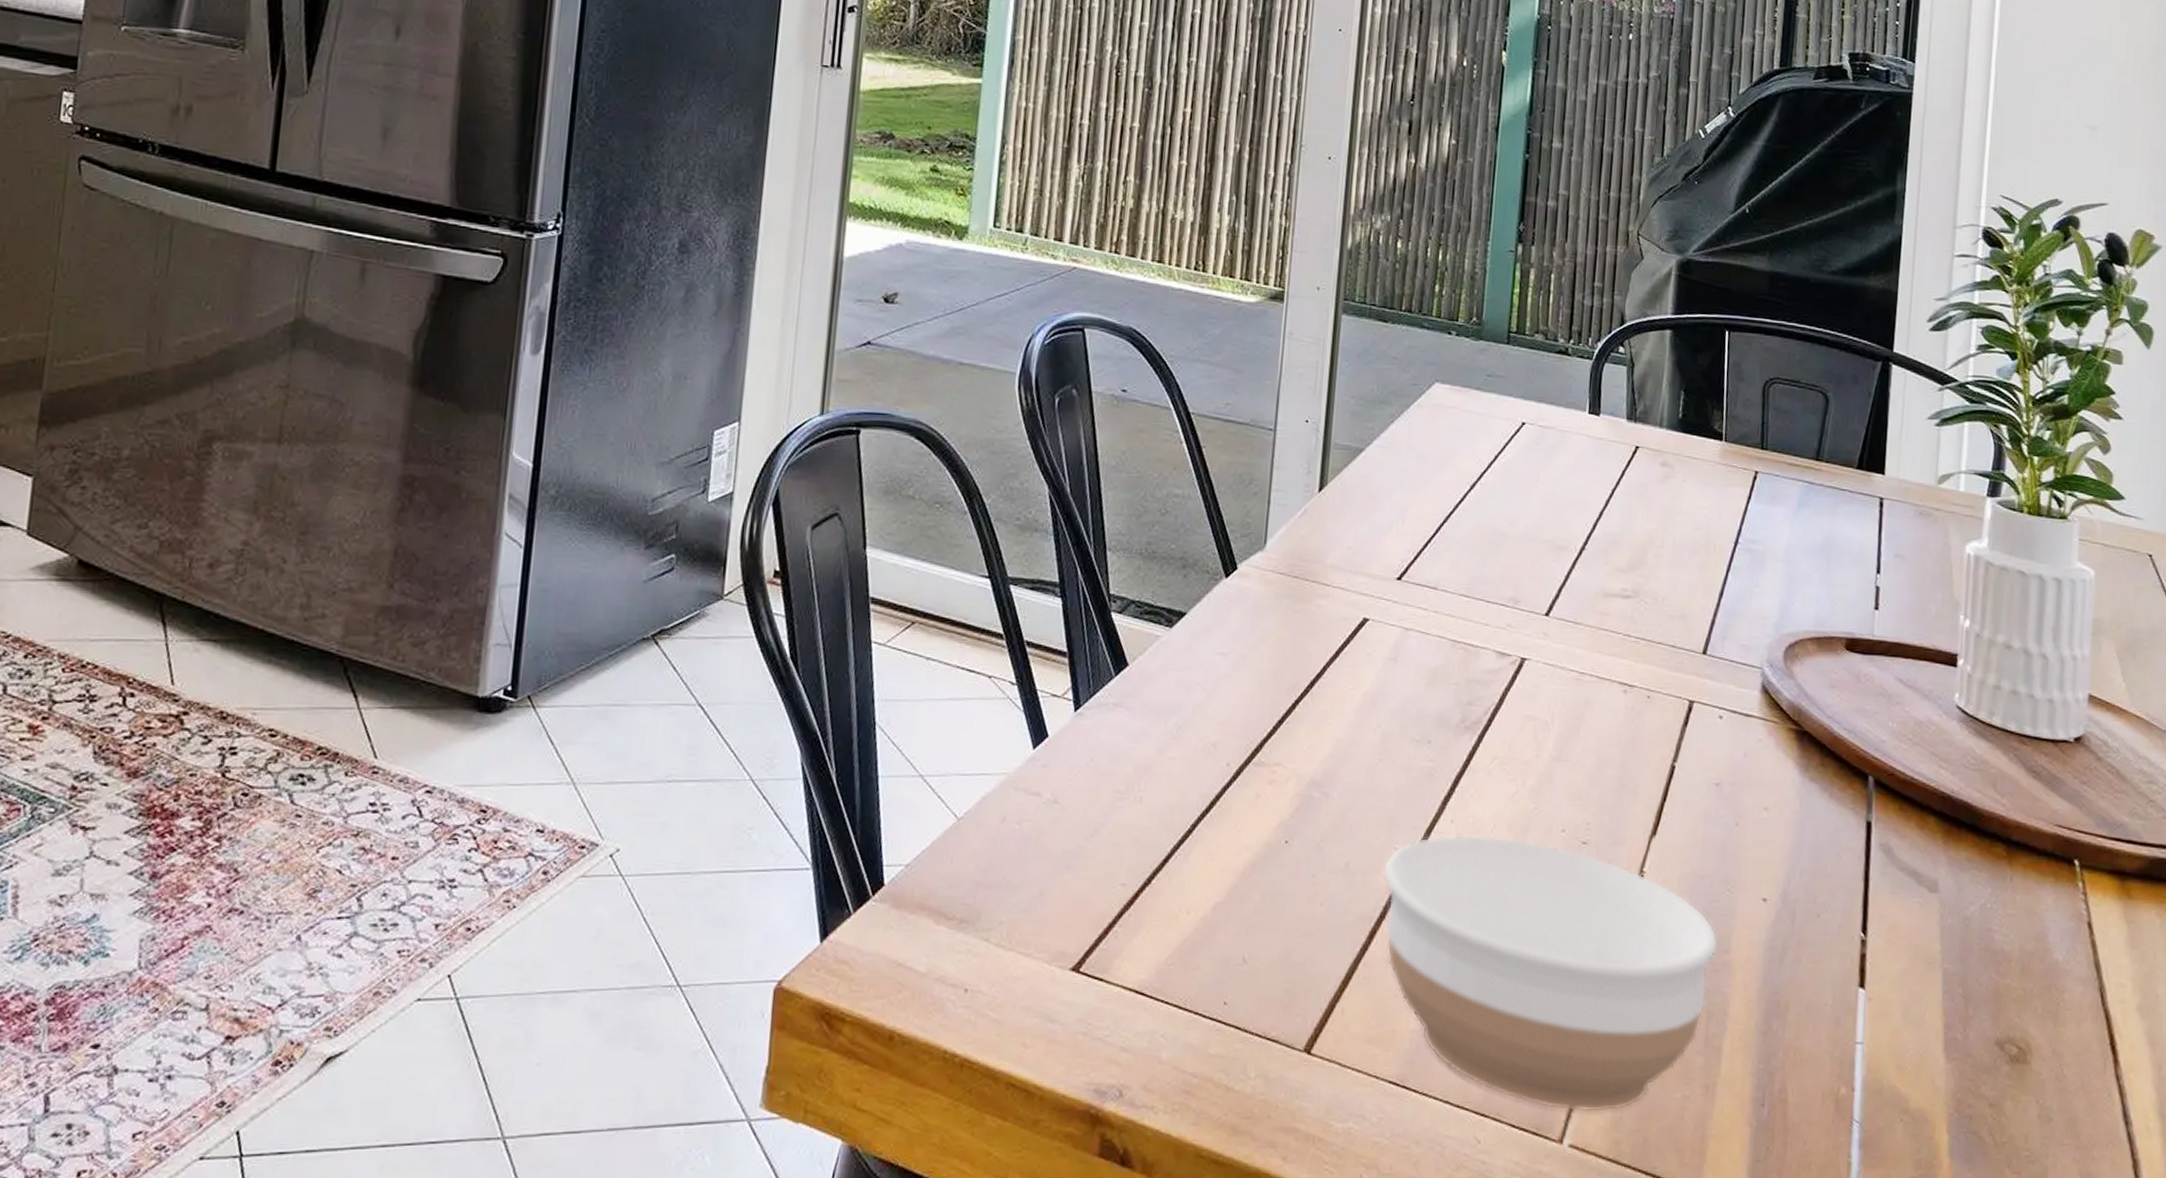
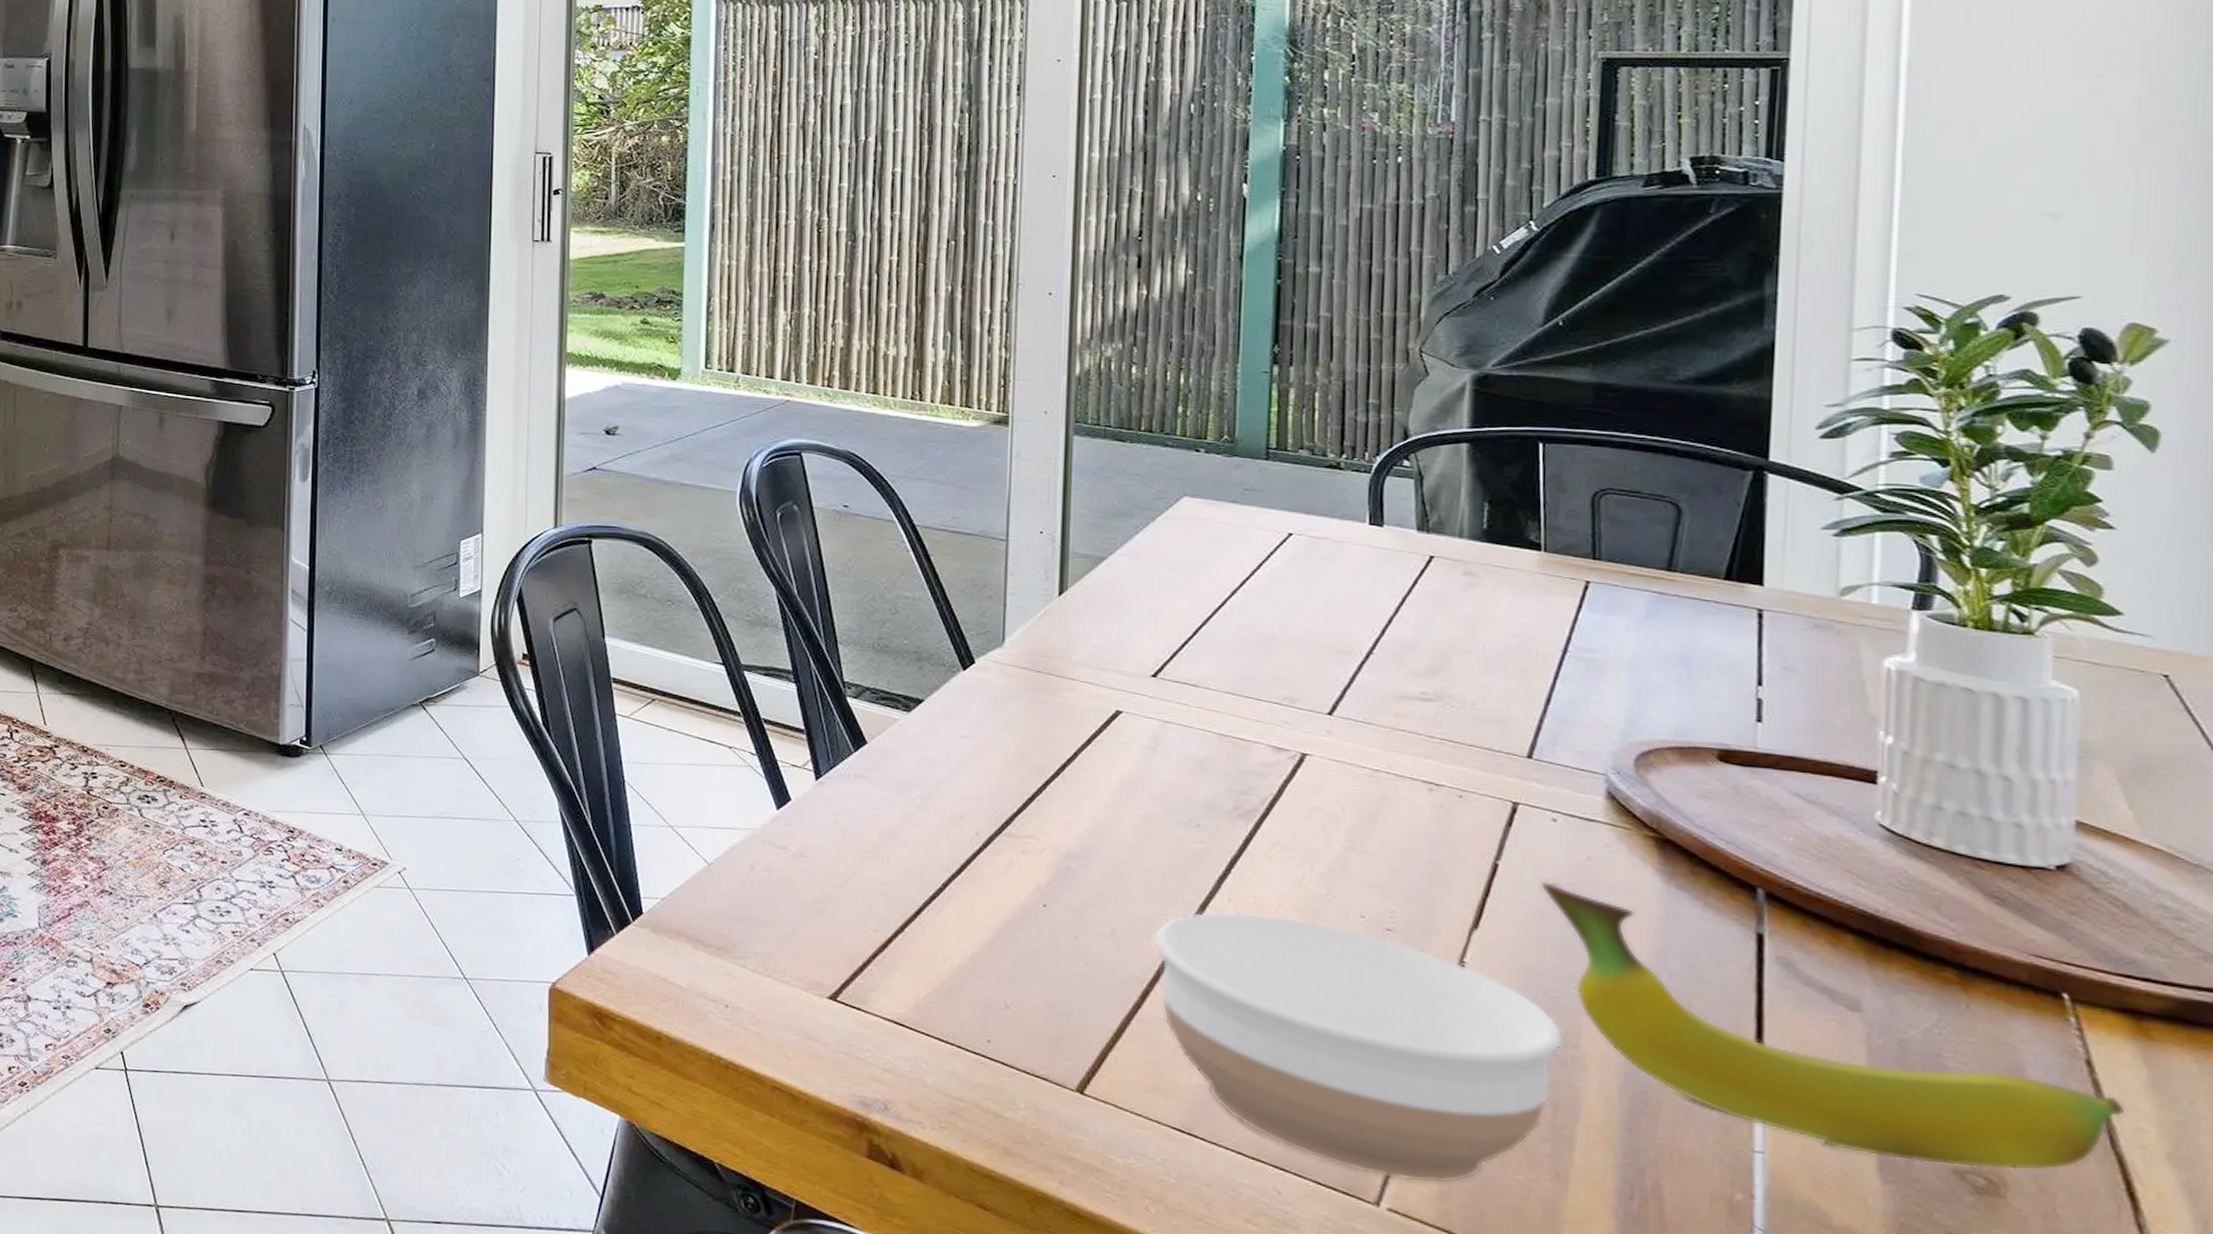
fruit: none [1707,781,2113,1038] -> present [1540,881,2126,1171]

